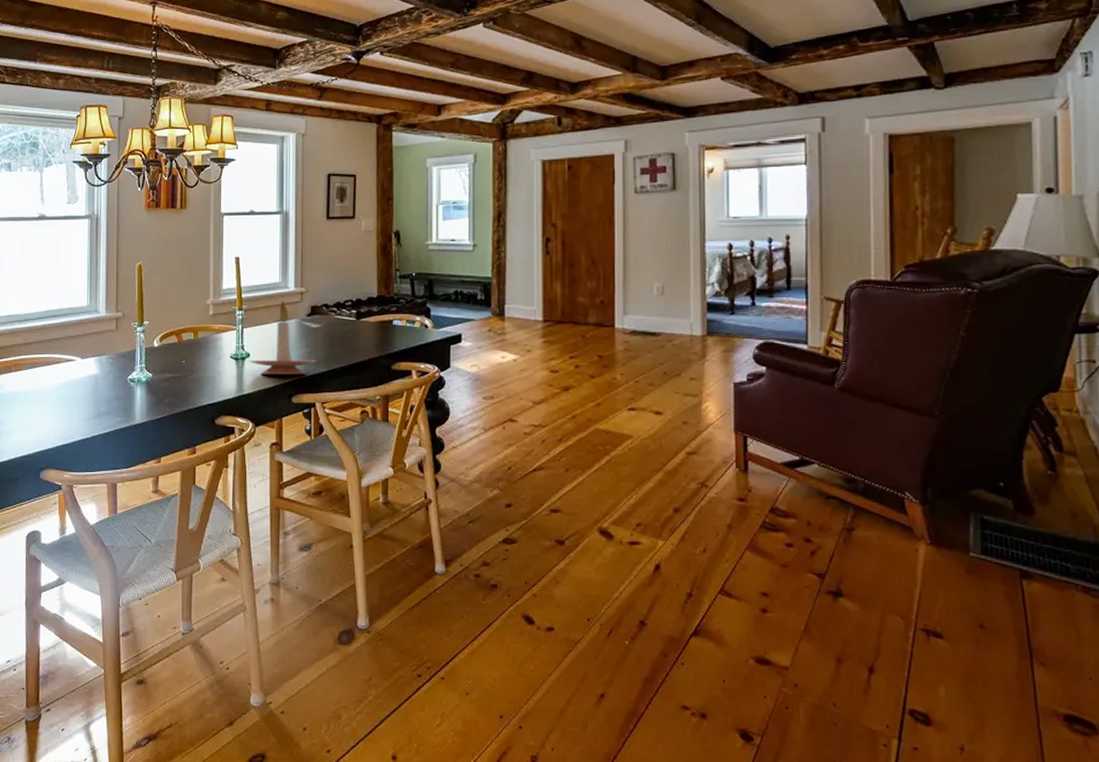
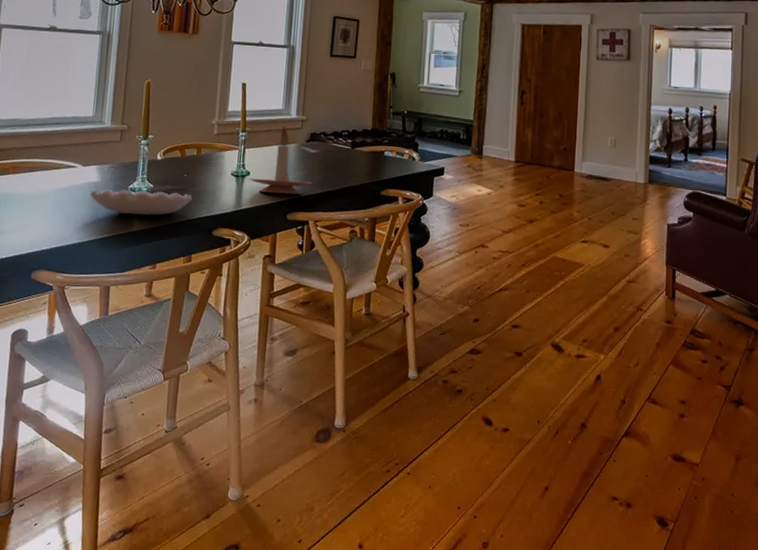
decorative bowl: none [90,380,192,406] -> present [90,189,192,215]

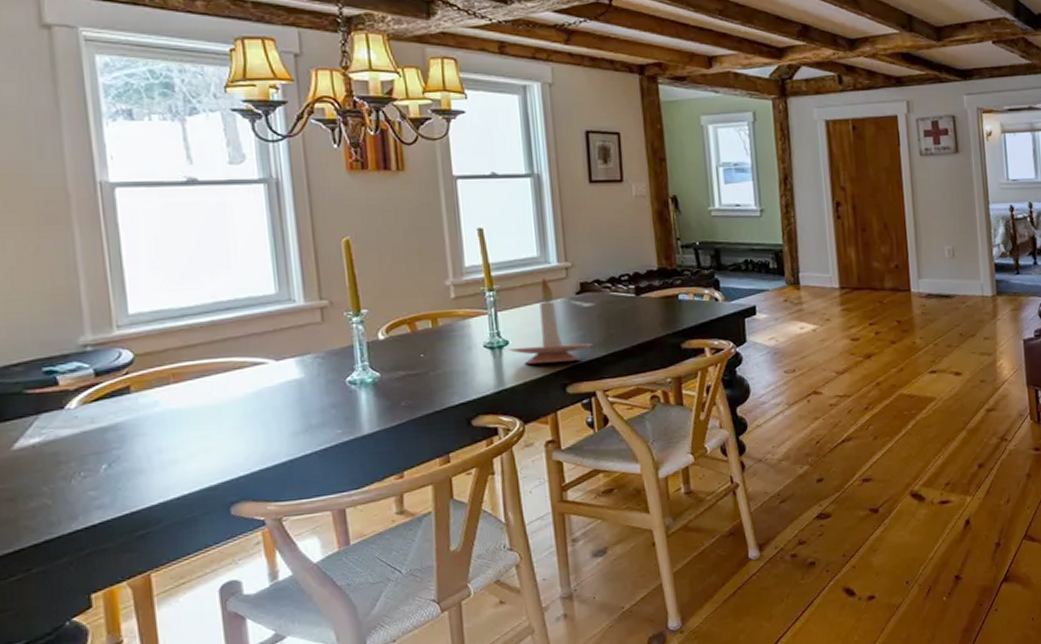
decorative bowl: present [90,189,192,215] -> none [293,378,437,415]

